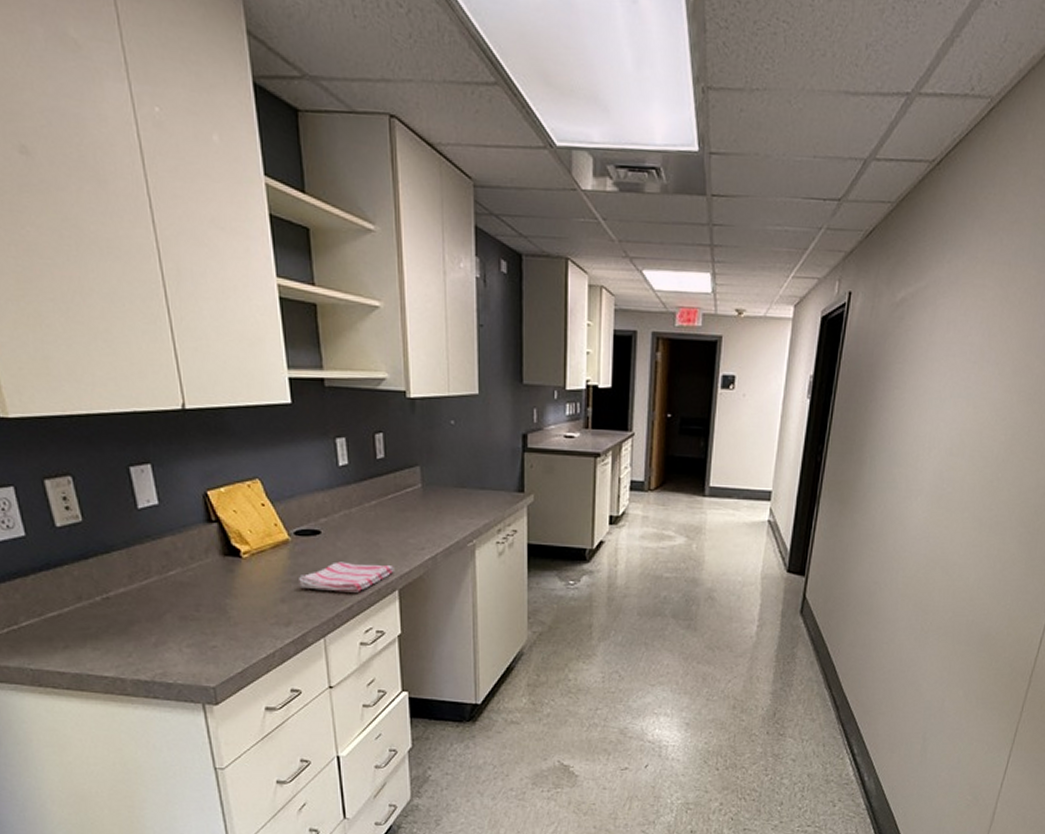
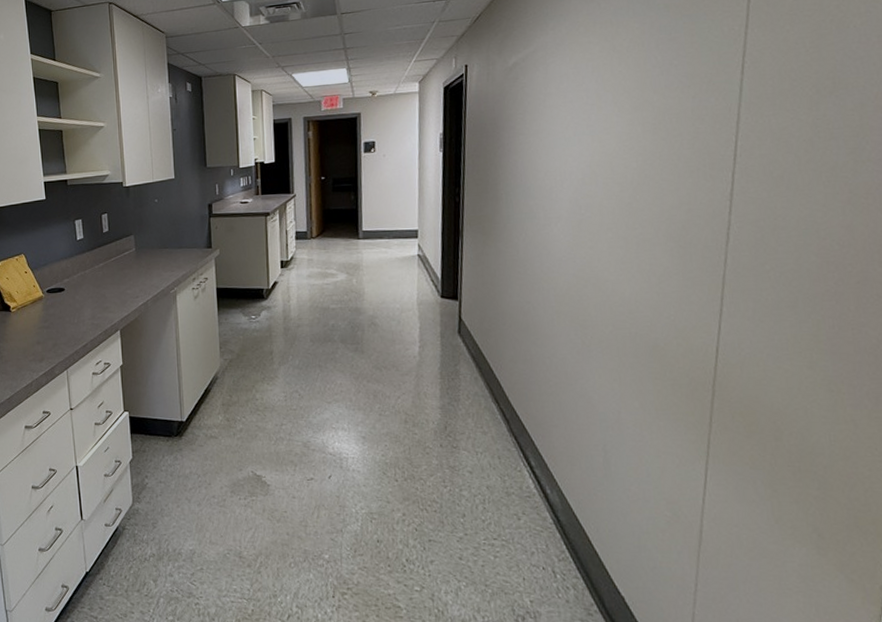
dish towel: present [299,561,394,593] -> none [49,310,117,334]

